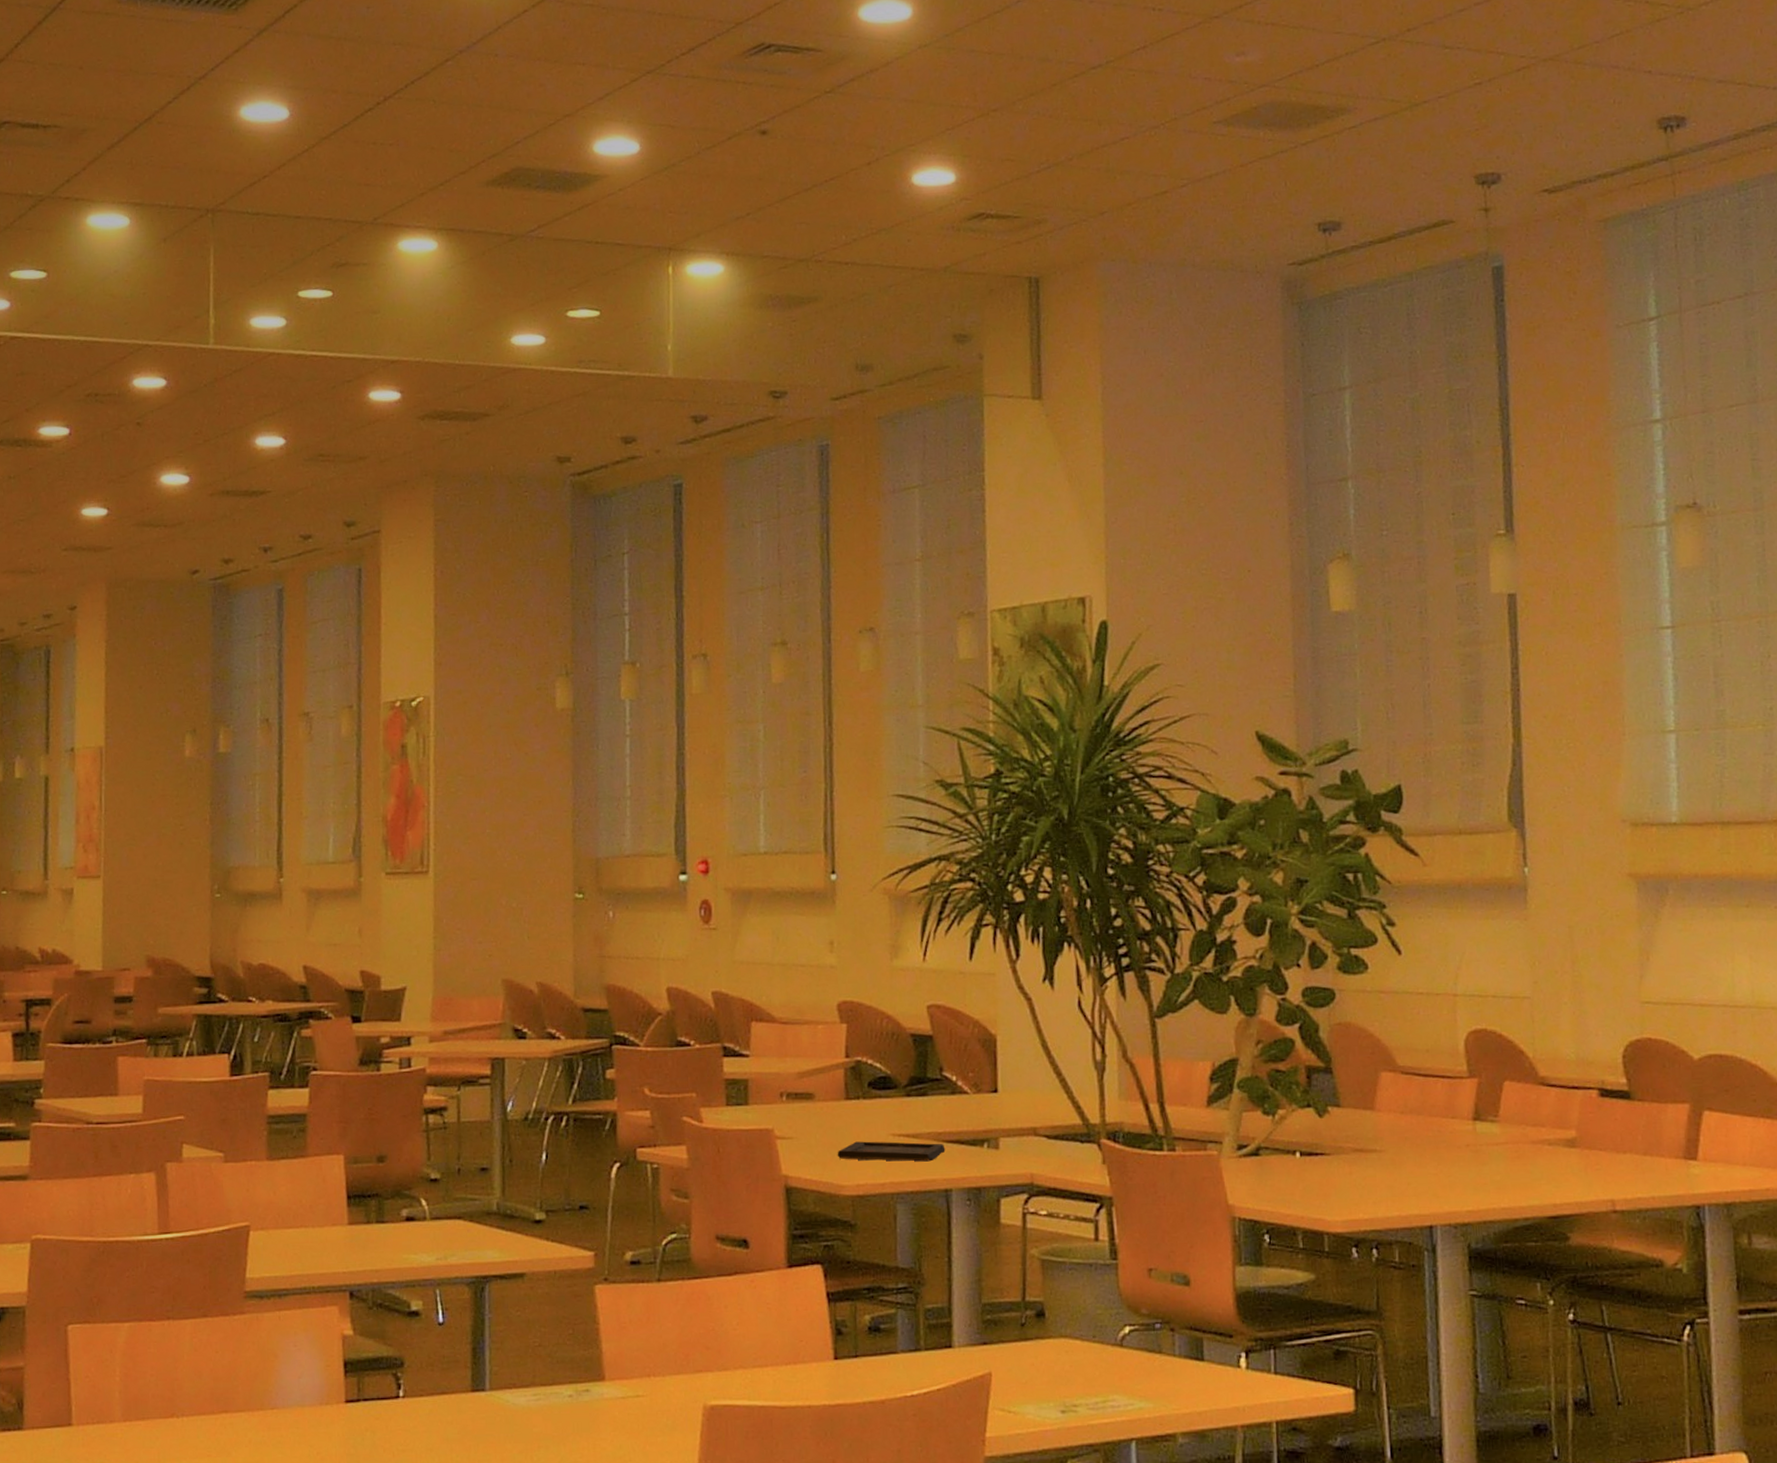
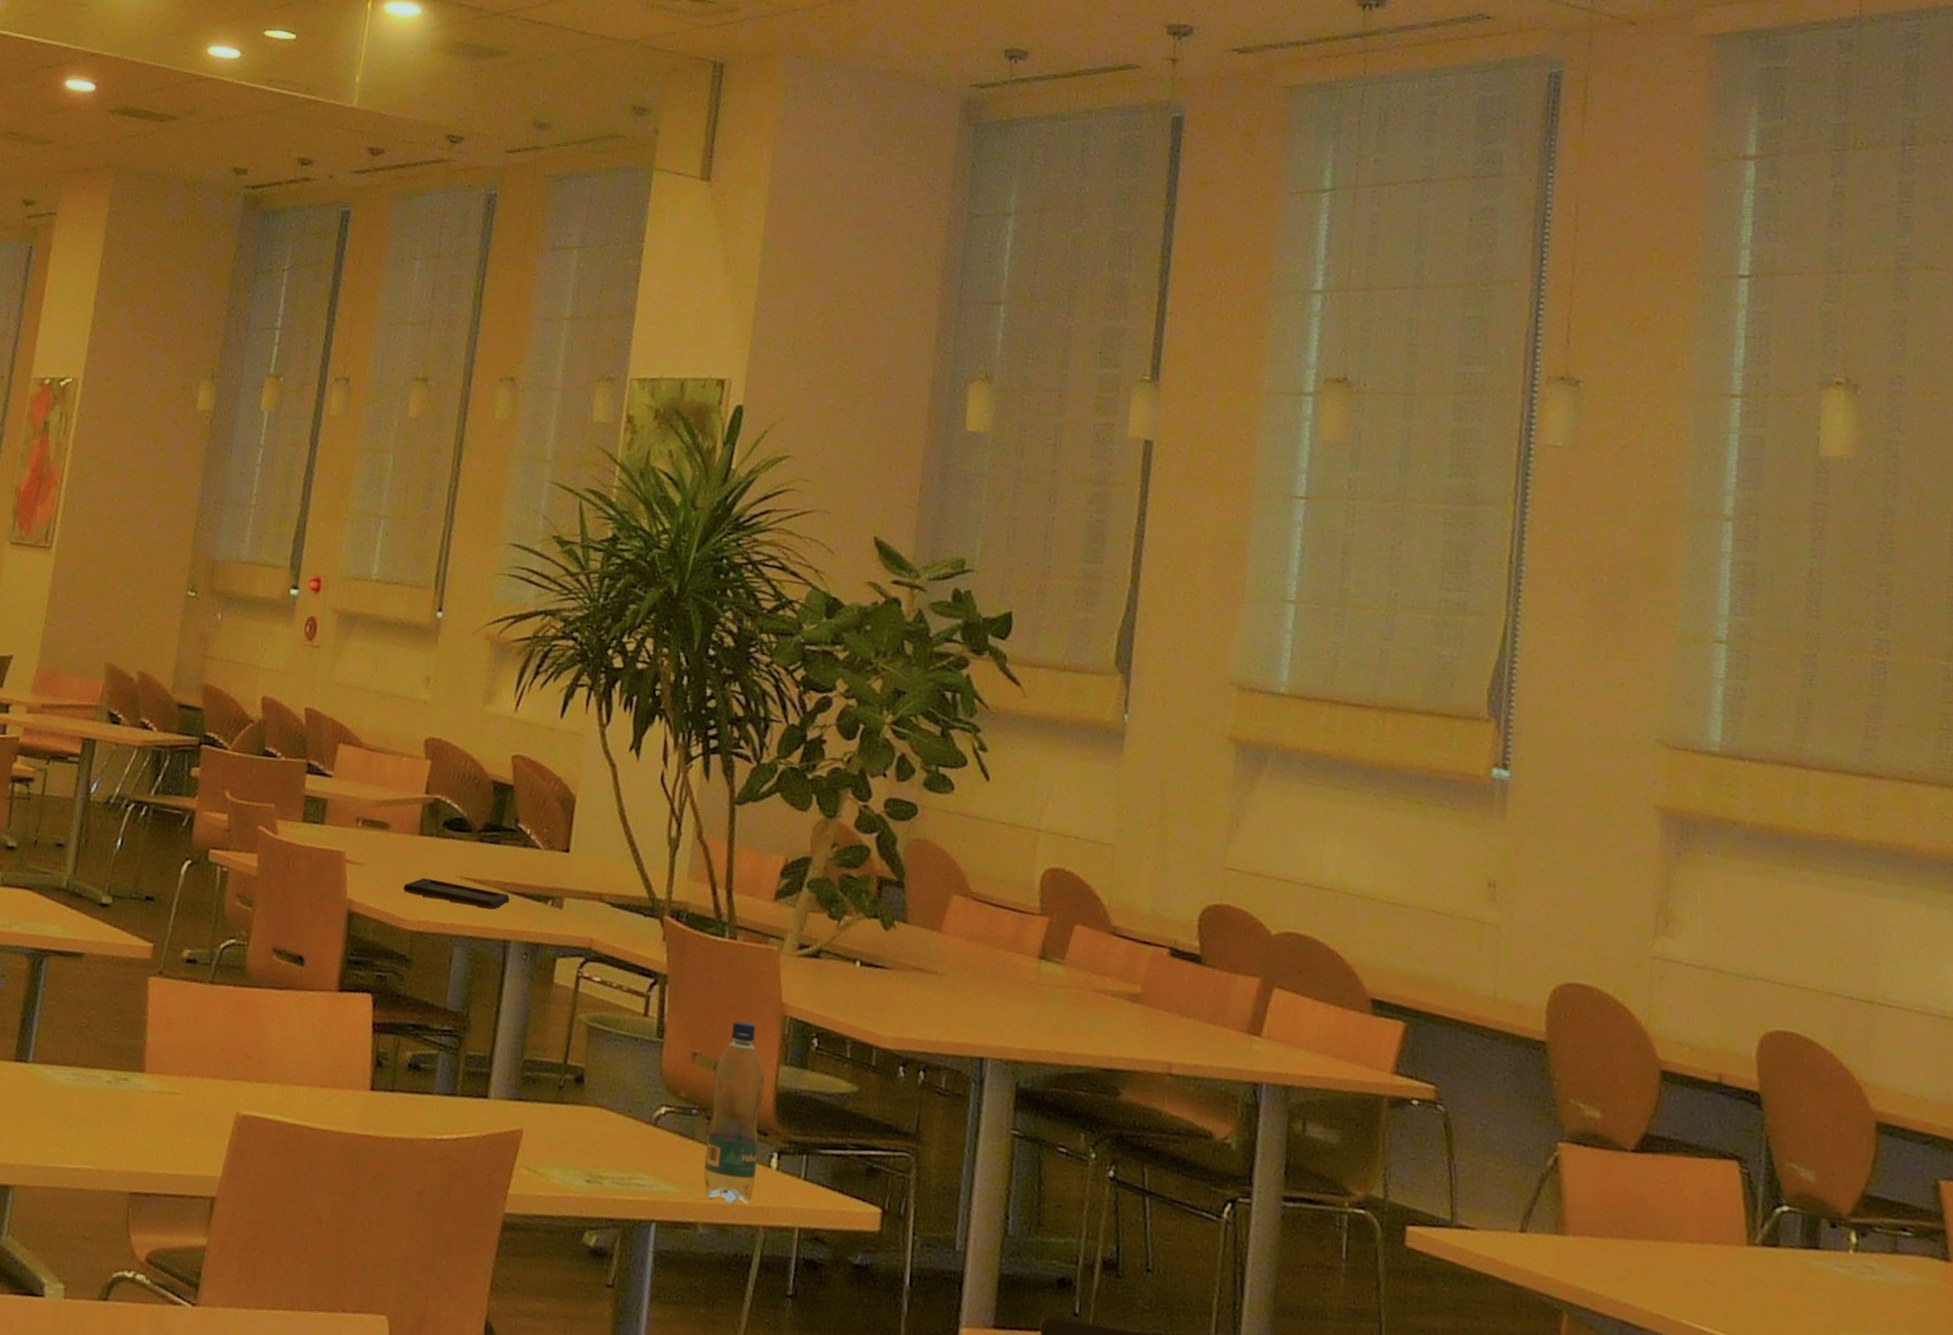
bottle: none [1171,1231,1227,1410] -> present [703,1021,765,1204]

